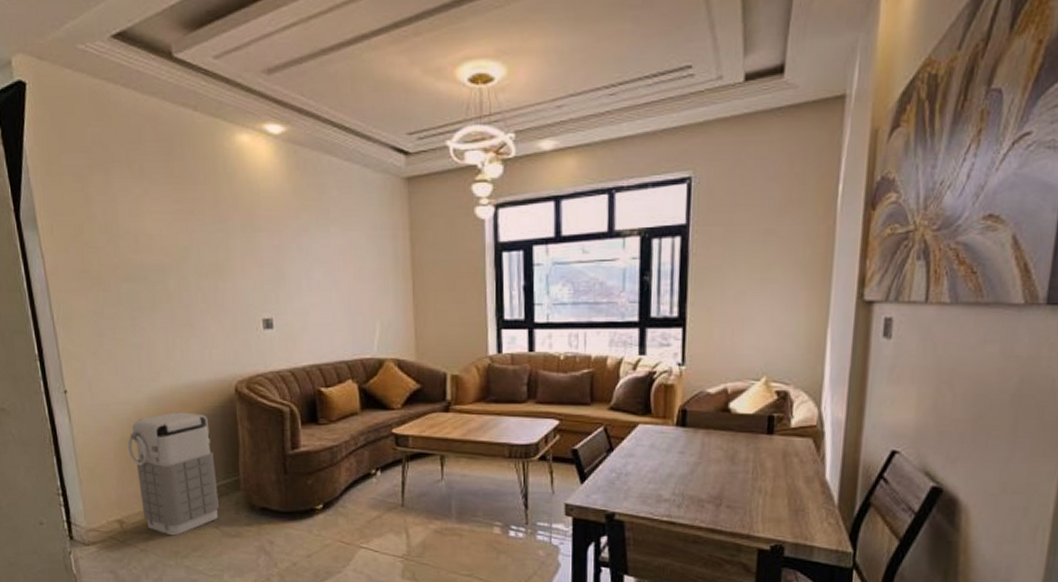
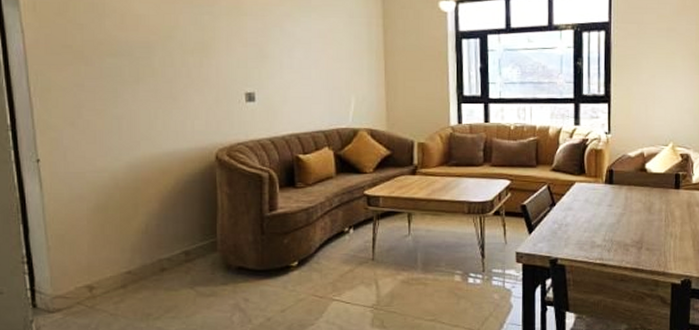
grenade: present [127,412,219,536] -> none [102,178,194,299]

